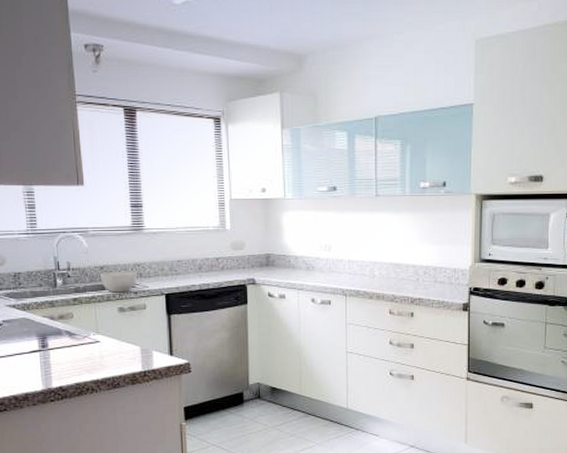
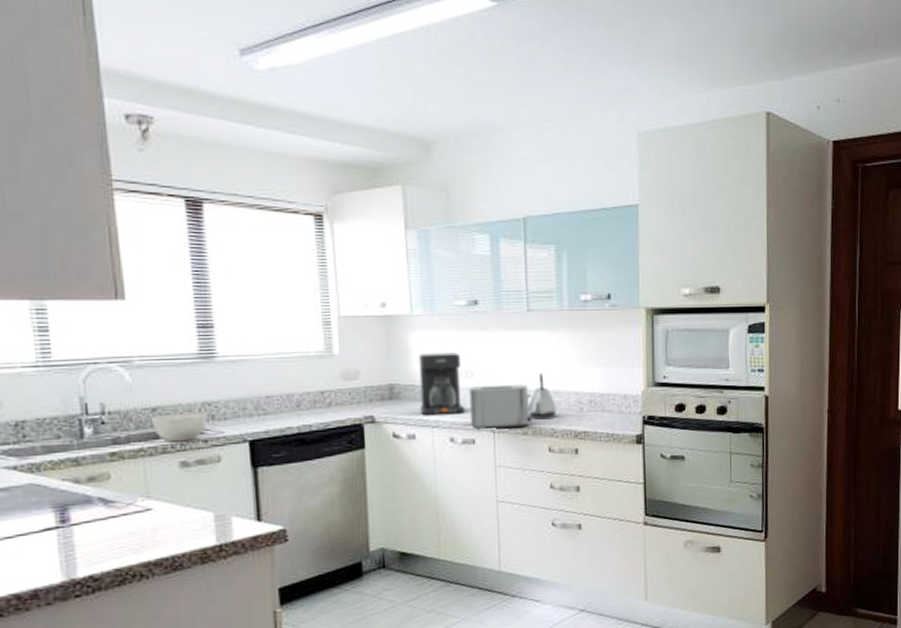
coffee maker: none [288,229,324,280] -> present [418,352,466,416]
toaster: none [327,258,377,293] -> present [469,385,533,430]
kettle: none [373,248,398,287] -> present [527,372,558,420]

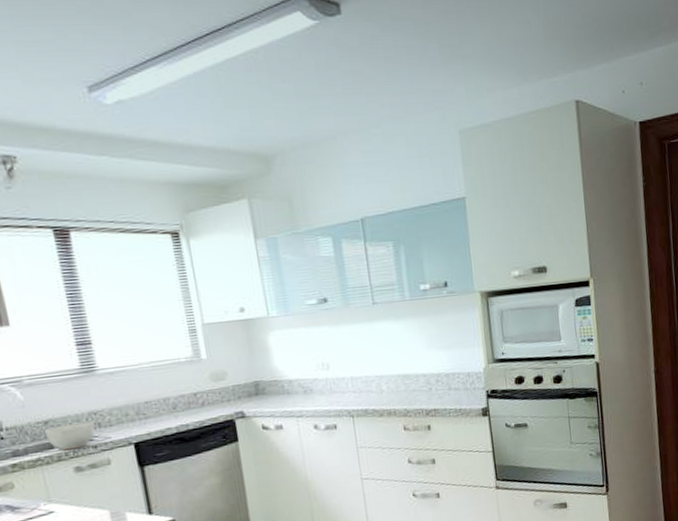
coffee maker: present [418,352,466,416] -> none [278,347,326,408]
toaster: present [469,385,533,430] -> none [327,371,387,416]
kettle: present [527,372,558,420] -> none [381,359,409,403]

